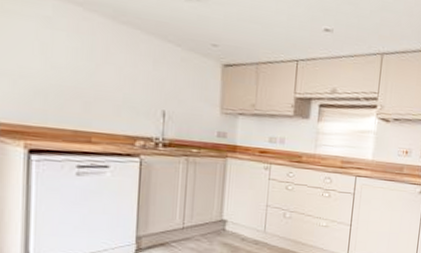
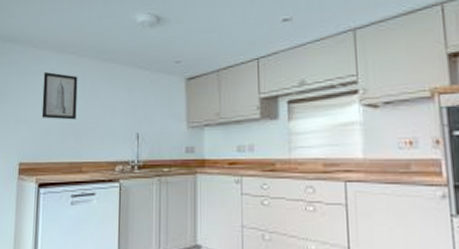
wall art: none [30,17,85,84] -> present [41,71,78,120]

